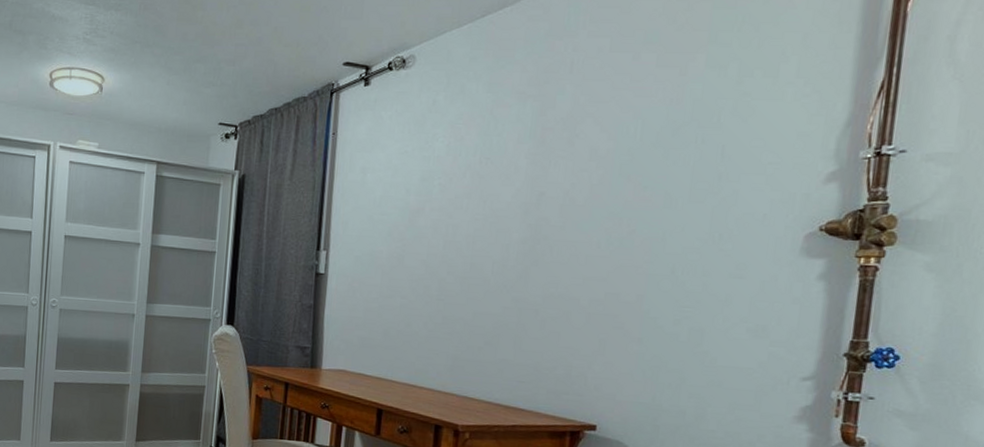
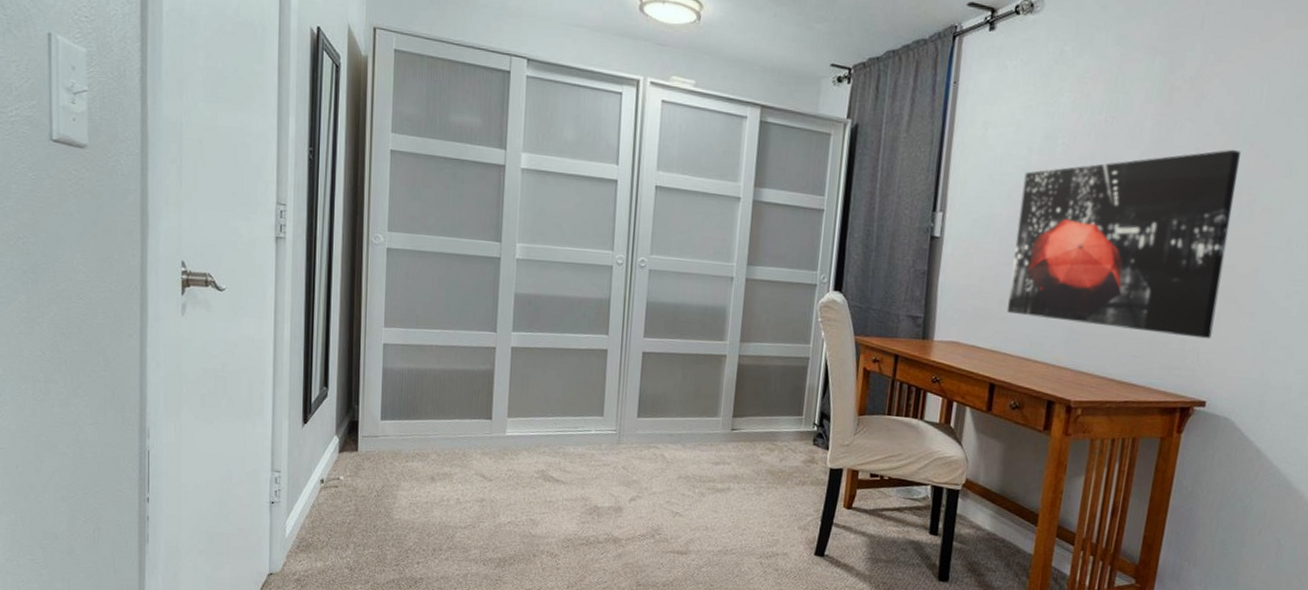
wall art: none [391,183,617,365] -> present [1006,149,1241,339]

